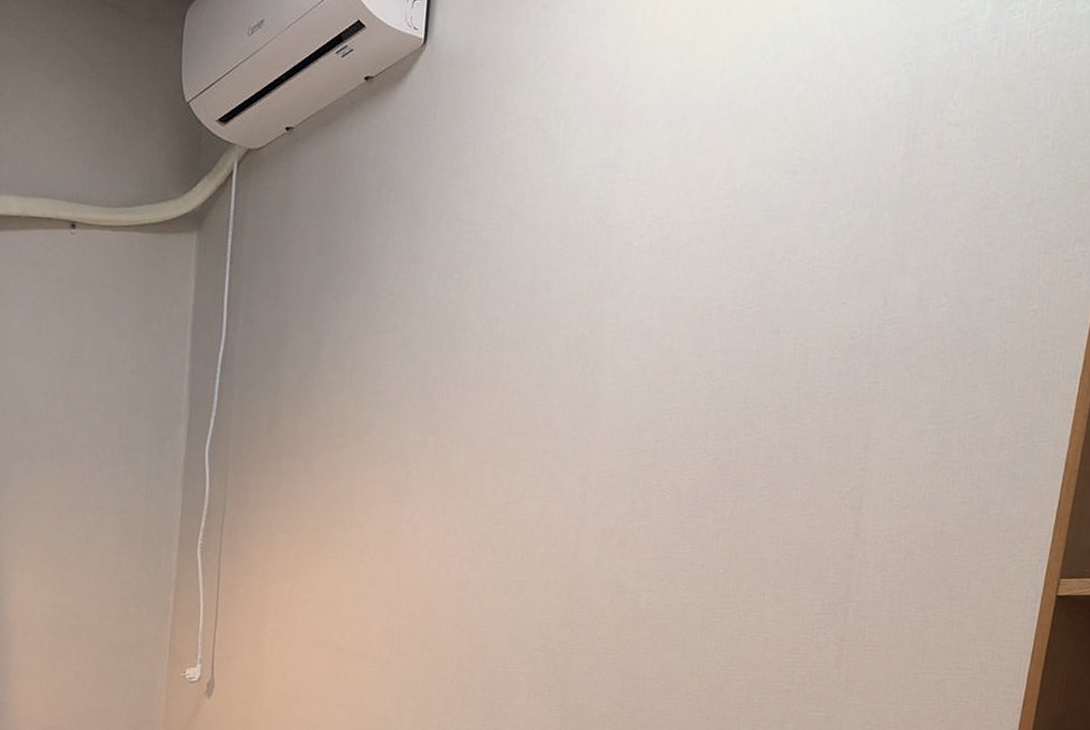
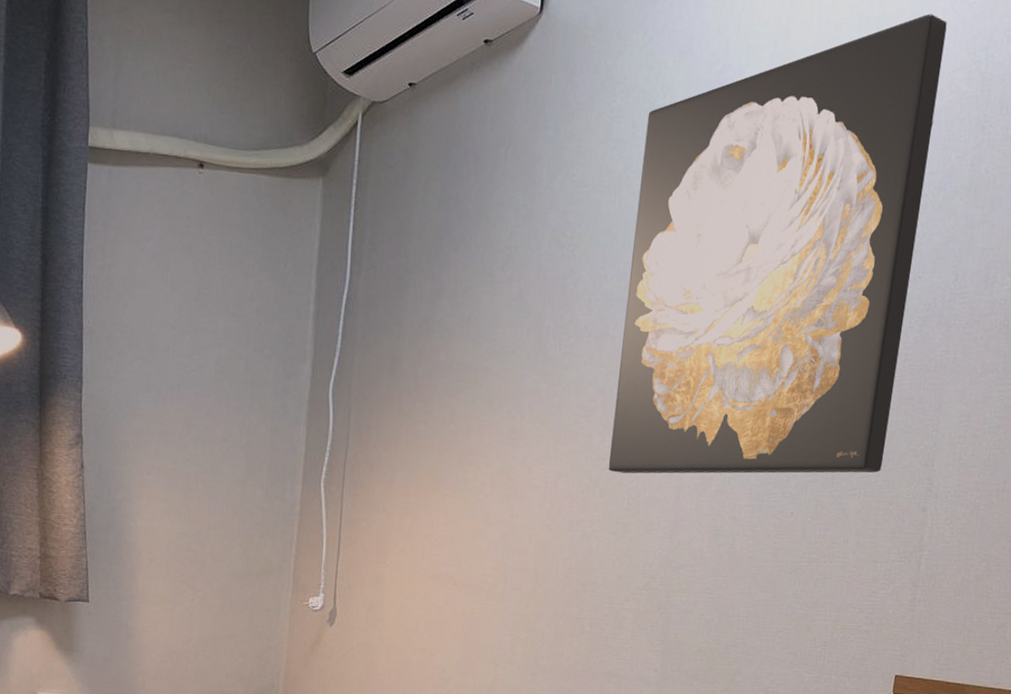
wall art: none [500,15,872,529] -> present [608,13,947,474]

